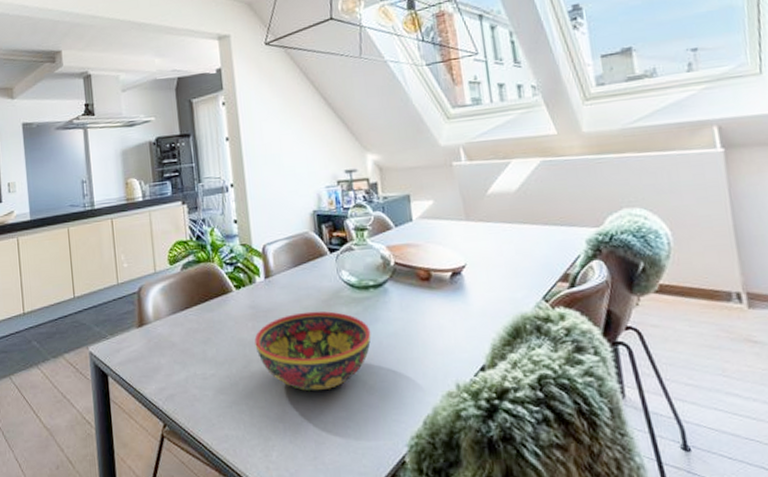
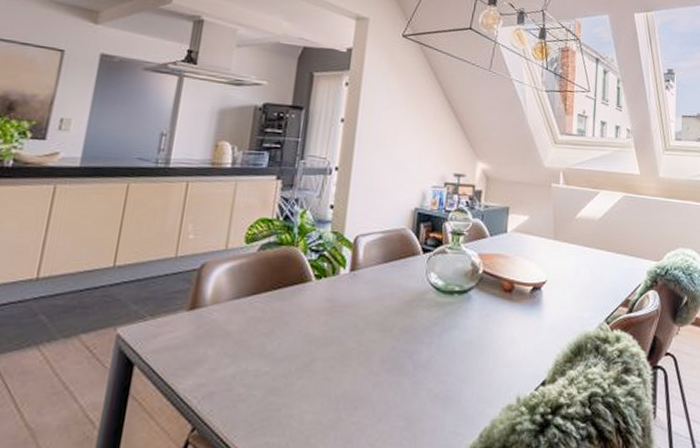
bowl: present [254,311,372,392] -> none [323,311,447,397]

